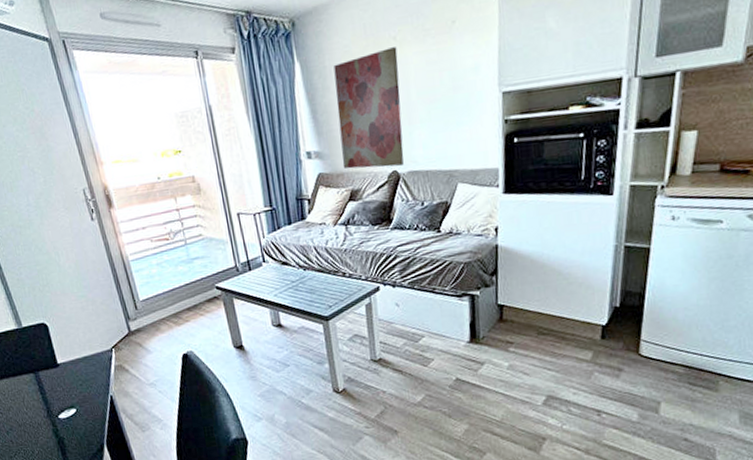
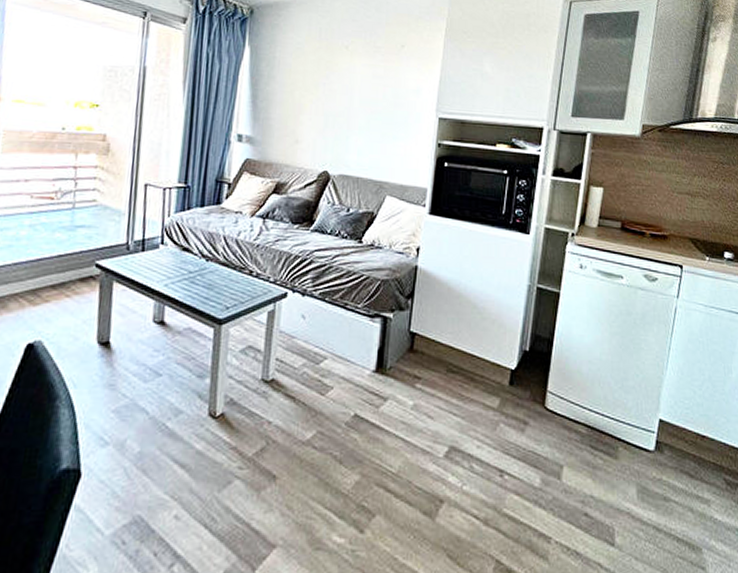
wall art: present [333,47,404,169] -> none [273,54,347,167]

